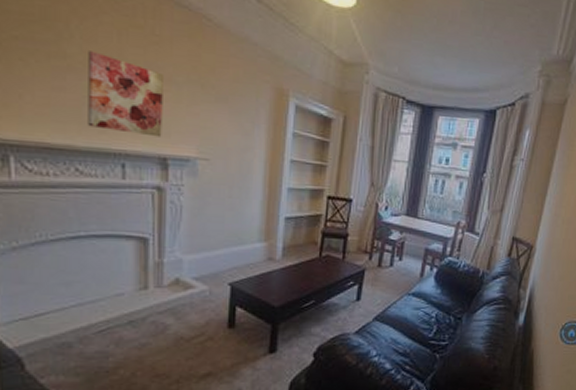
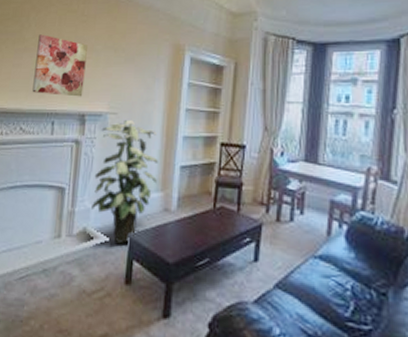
indoor plant: none [182,168,260,292] -> present [90,120,158,244]

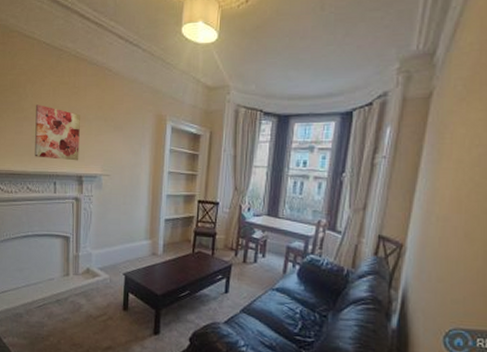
indoor plant: present [90,120,158,244] -> none [92,181,146,280]

